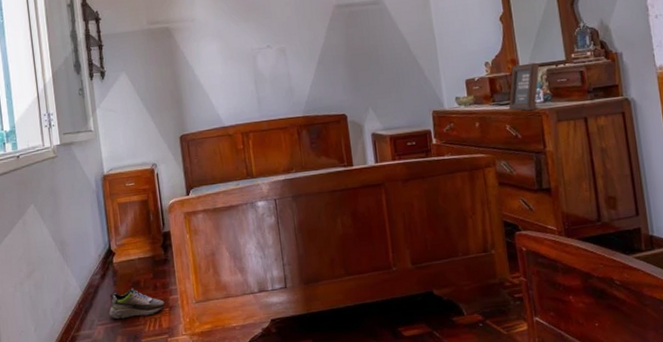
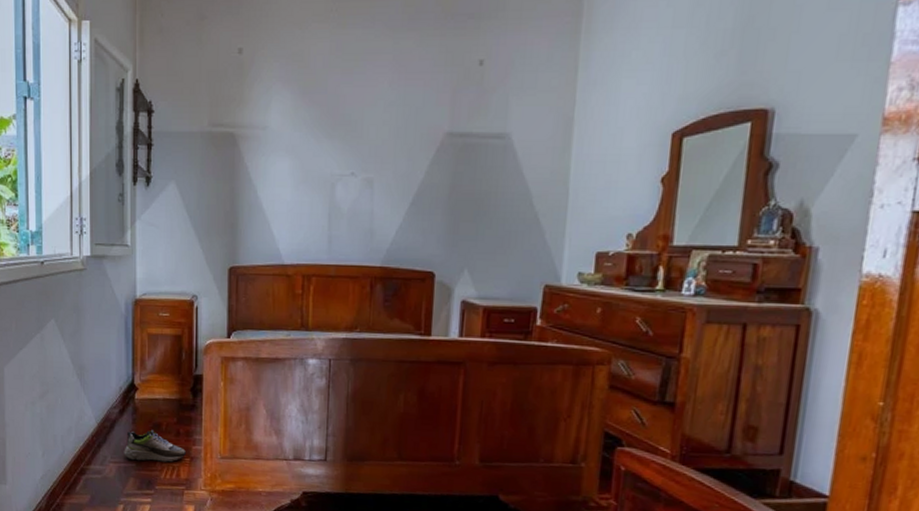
picture frame: present [508,62,540,111] -> none [645,243,701,305]

